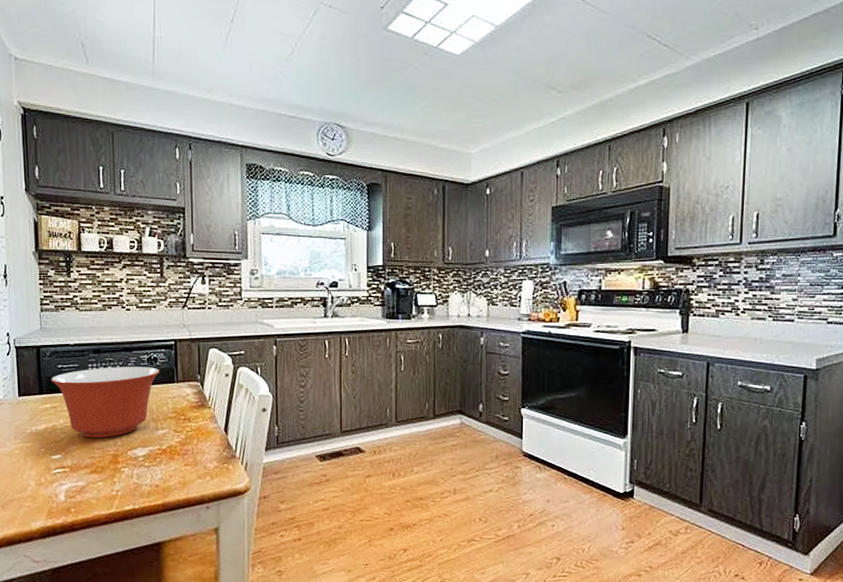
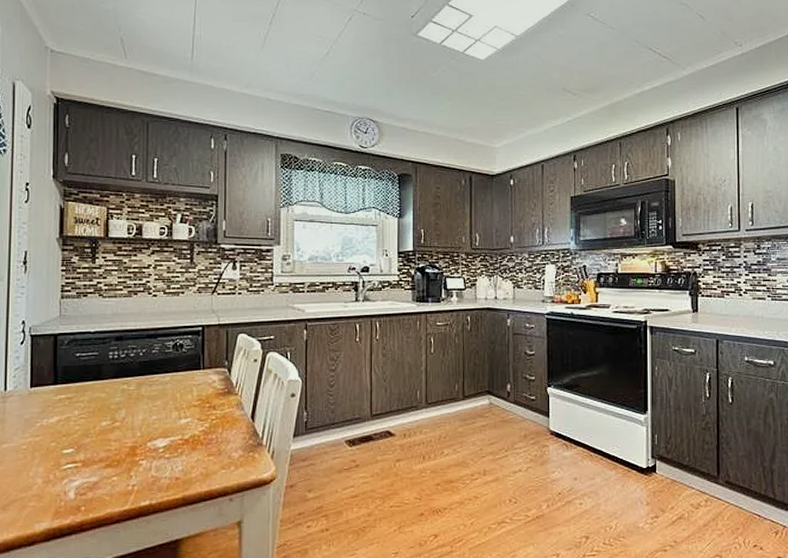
mixing bowl: present [51,367,160,438] -> none [67,354,186,429]

